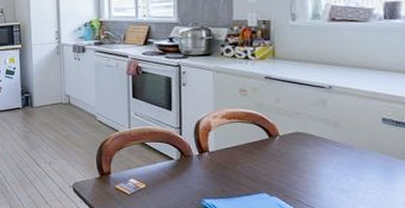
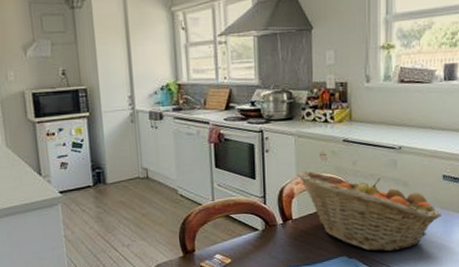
fruit basket: none [214,105,381,194] -> present [297,171,441,252]

